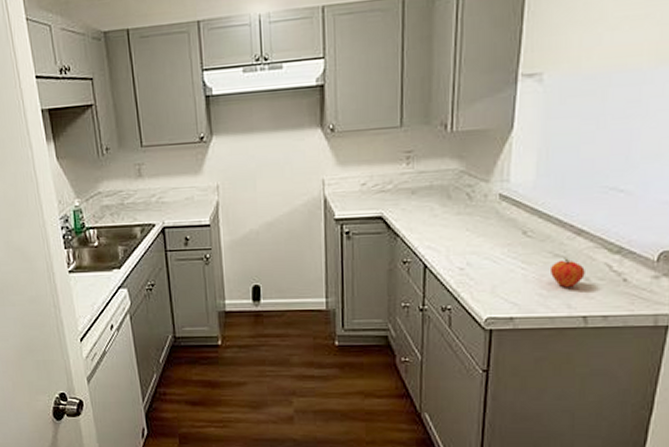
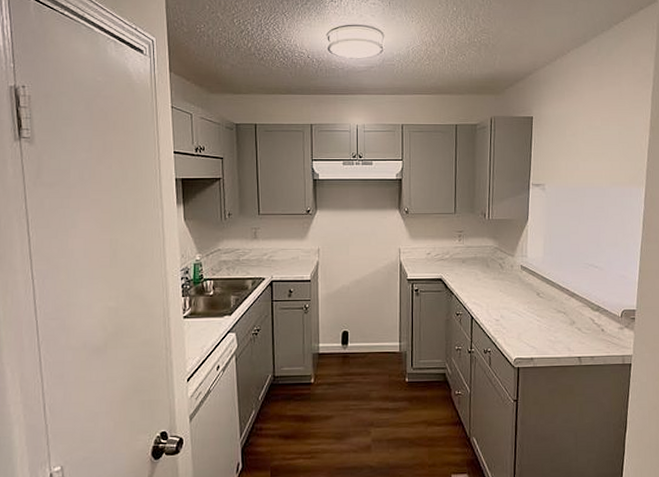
fruit: present [549,258,585,288] -> none [555,313,578,336]

